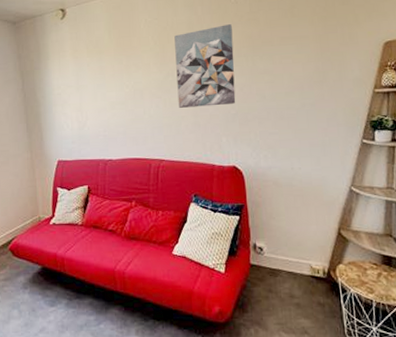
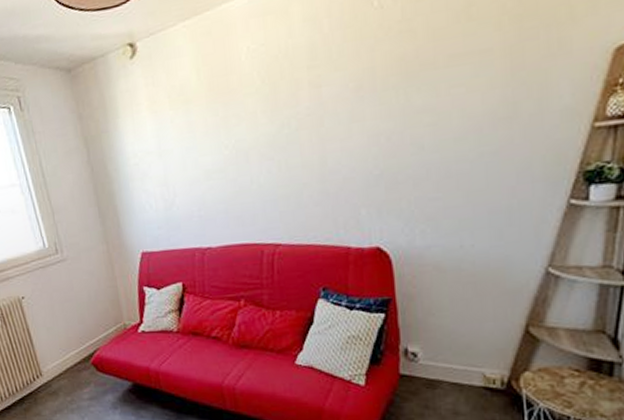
wall art: present [174,24,236,108] -> none [290,42,381,172]

